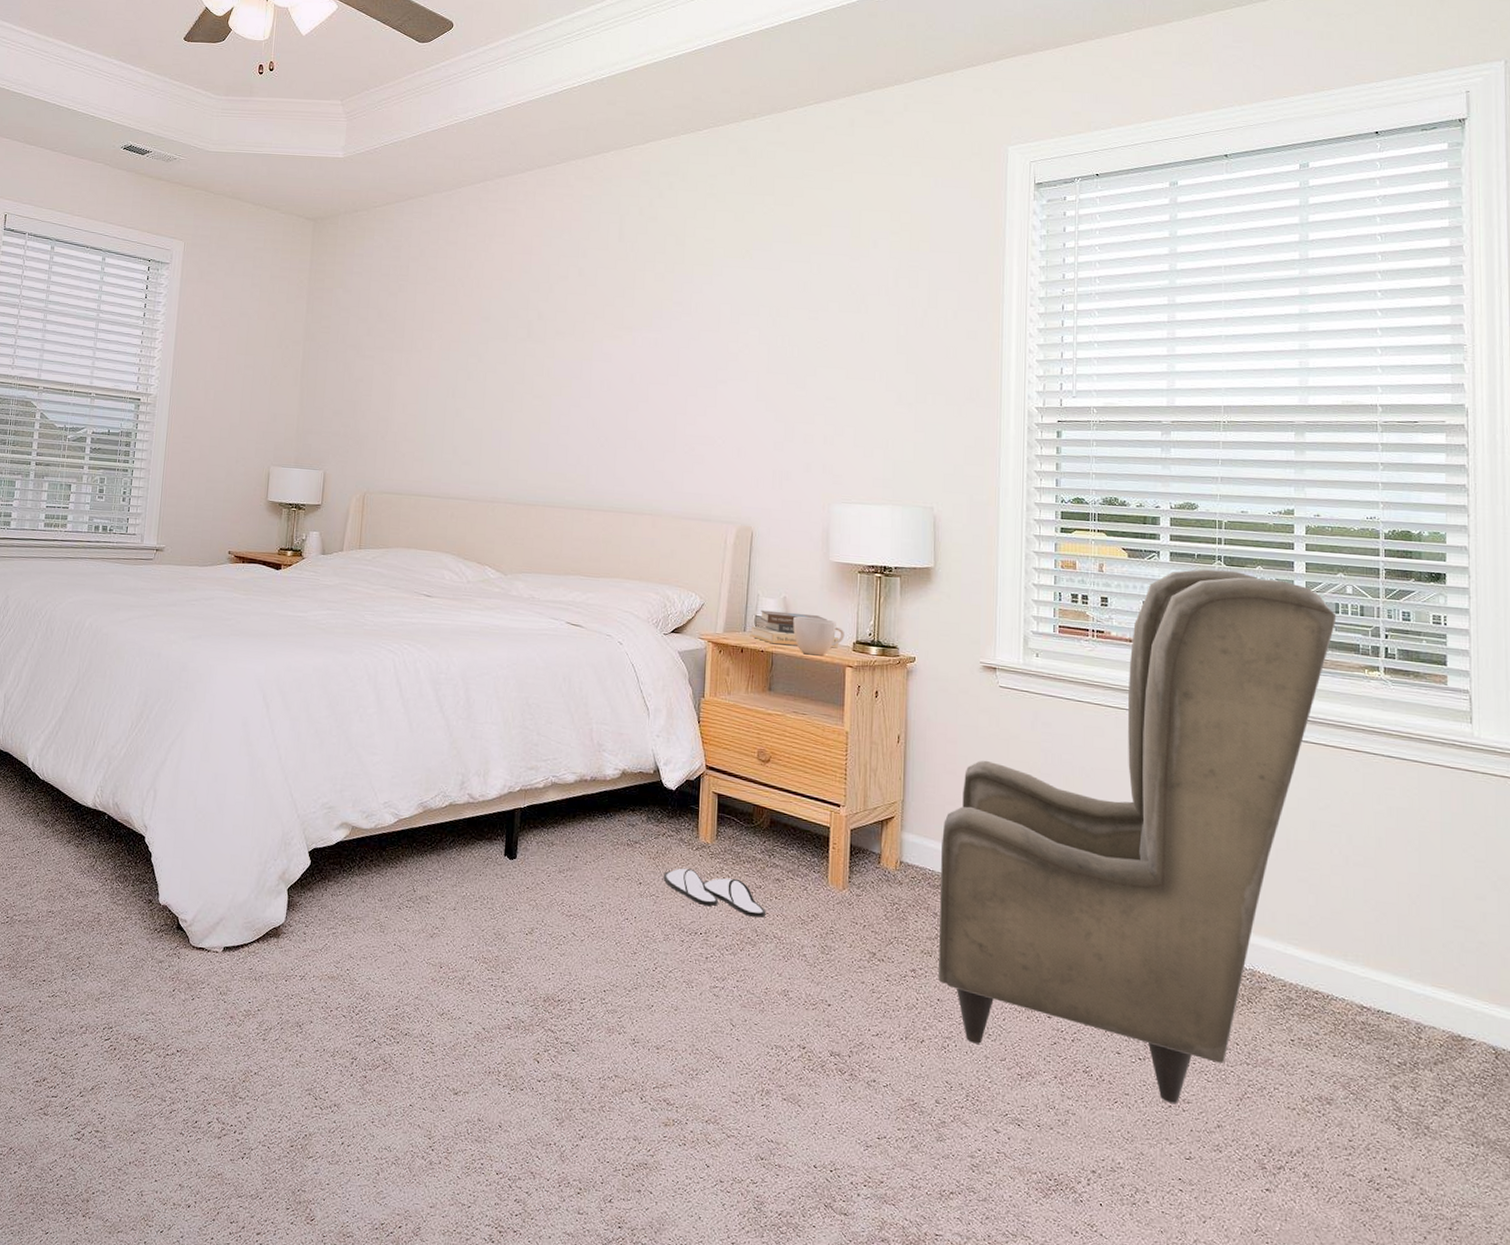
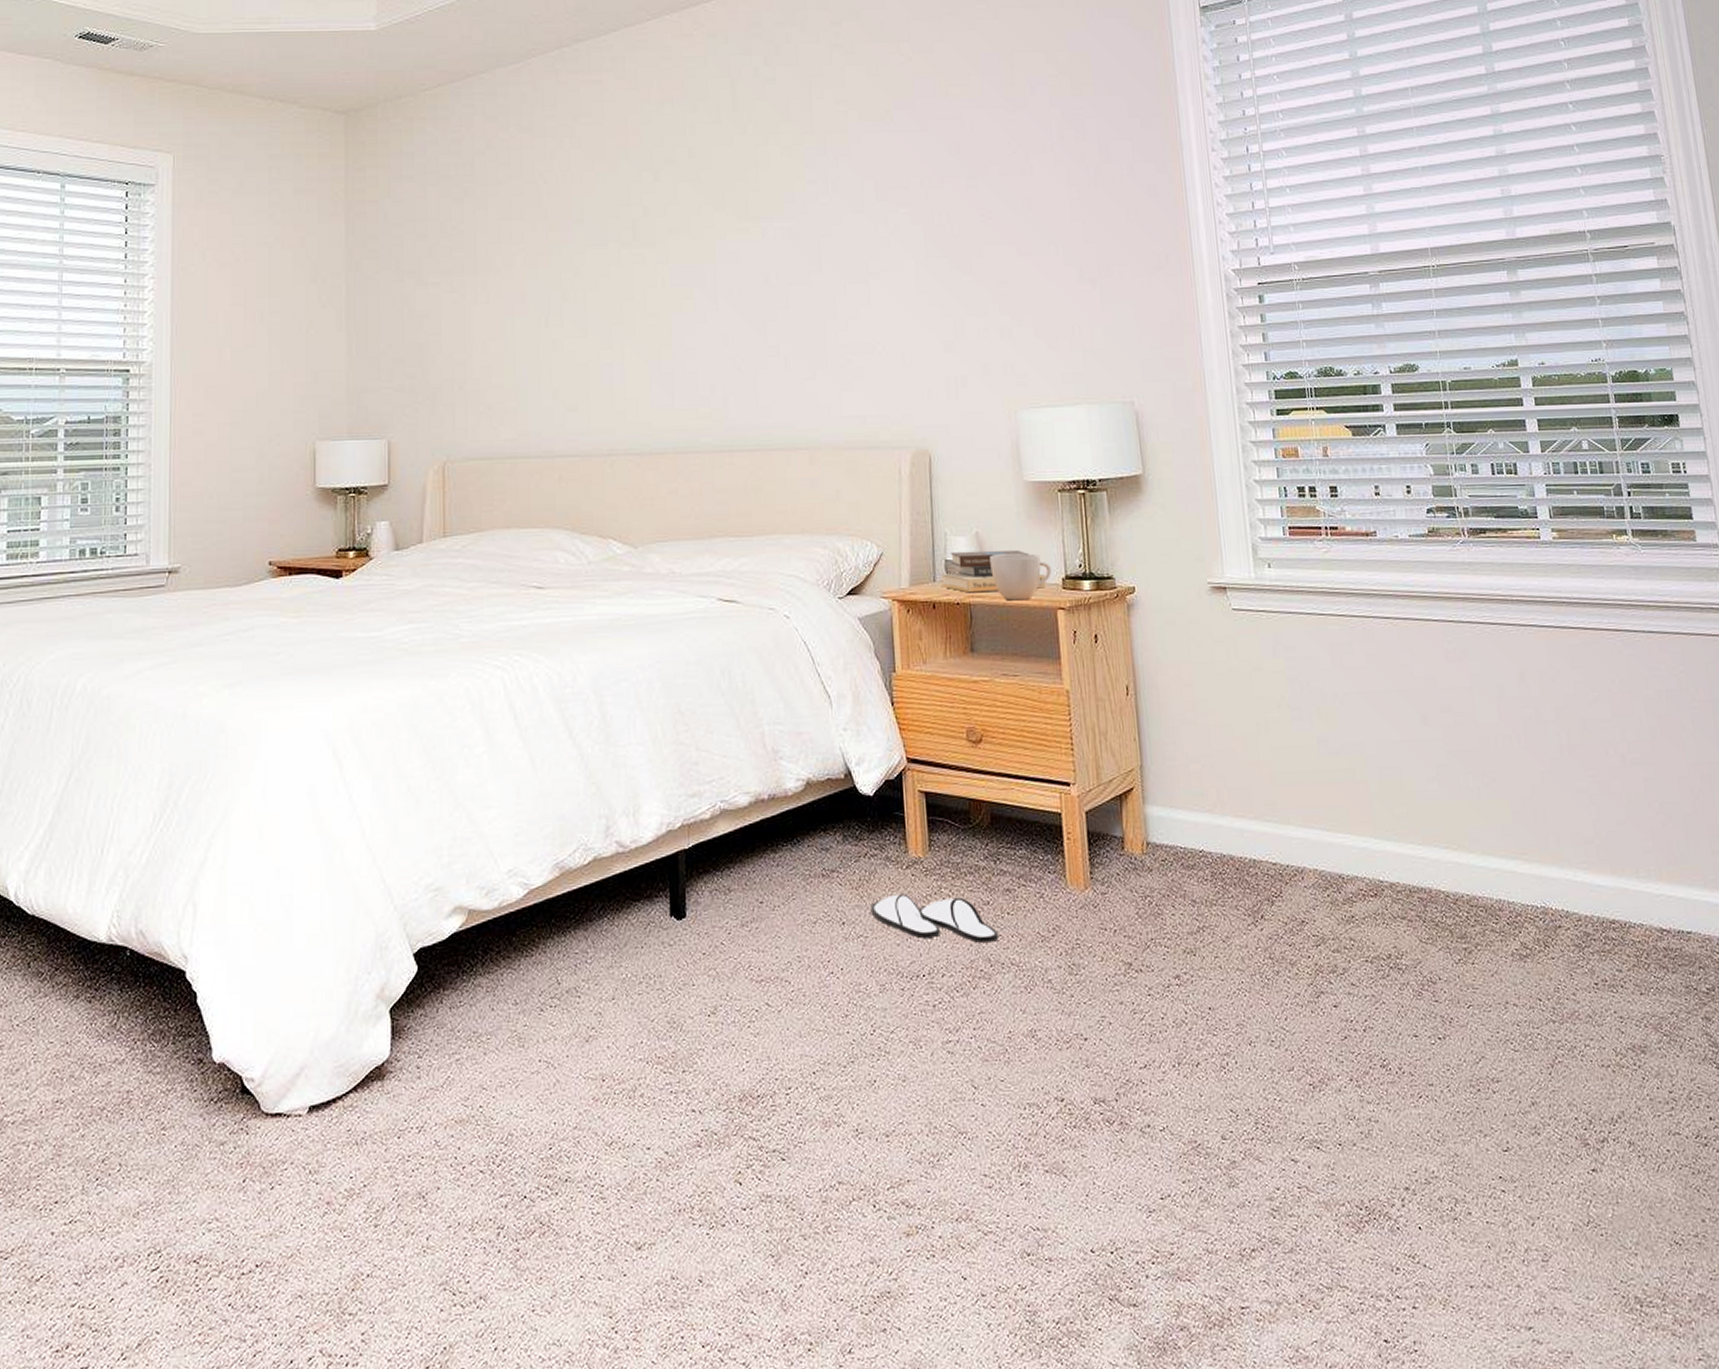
armchair: present [938,569,1337,1103] -> none [1190,437,1577,1086]

